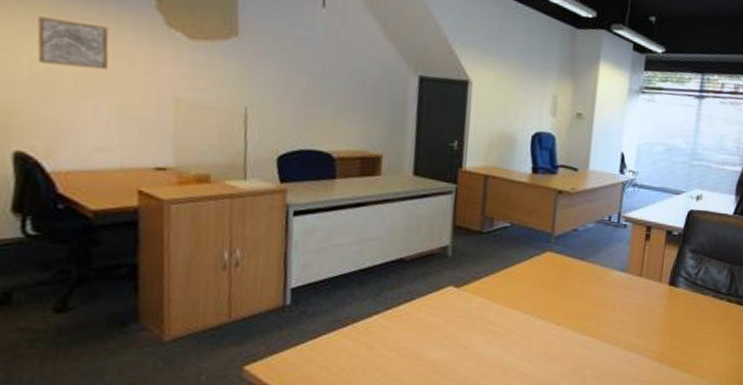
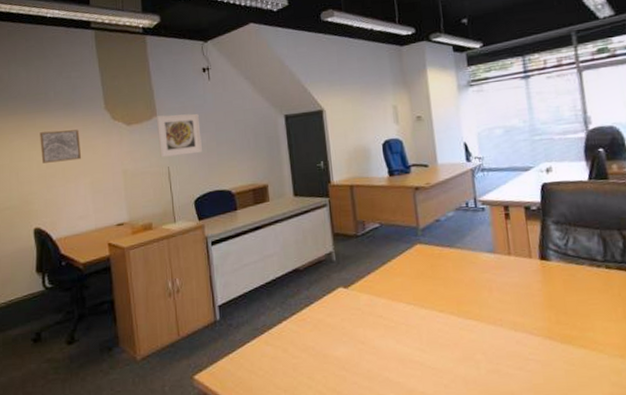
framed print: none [235,37,301,99] -> present [157,113,202,157]

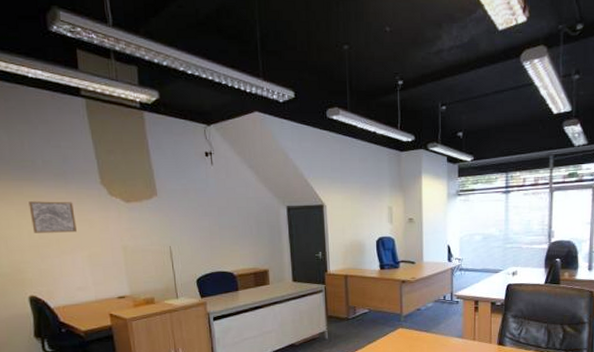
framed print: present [157,113,202,157] -> none [157,196,204,237]

